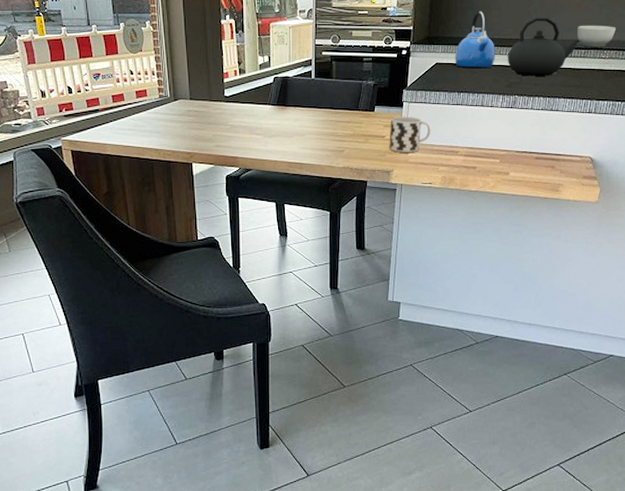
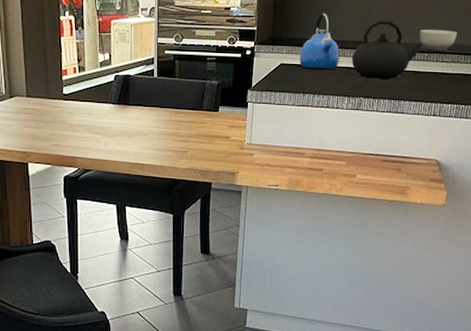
cup: present [389,116,431,152] -> none [234,116,276,154]

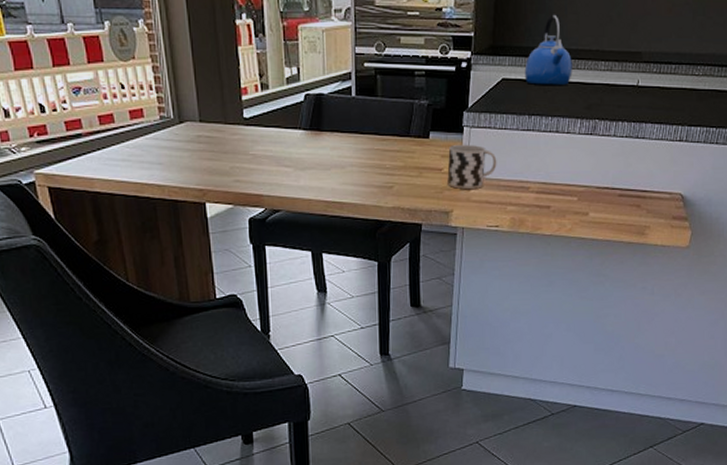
cup: none [234,116,276,154] -> present [447,144,497,189]
teapot: present [351,20,424,79] -> none [586,24,671,96]
bowl: present [419,29,458,51] -> none [666,34,712,62]

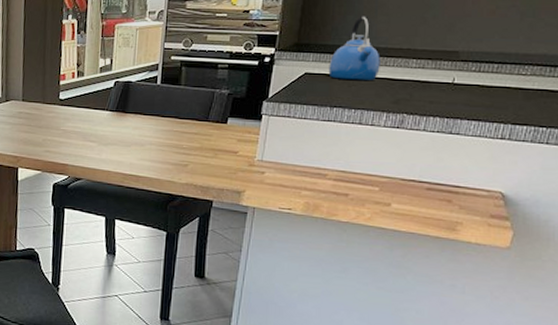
cup: present [447,144,497,189] -> none [242,130,294,172]

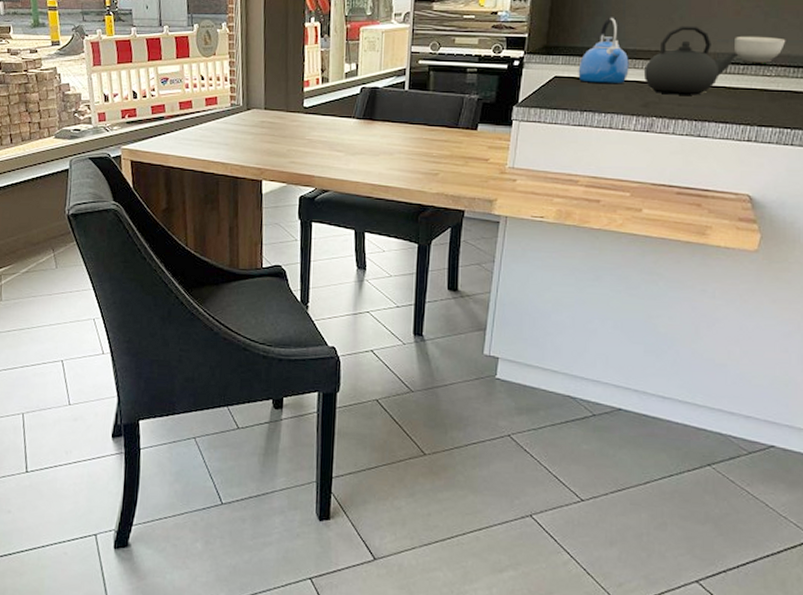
teapot: none [395,25,493,93] -> present [643,26,739,95]
bowl: none [487,35,543,62] -> present [733,36,786,63]

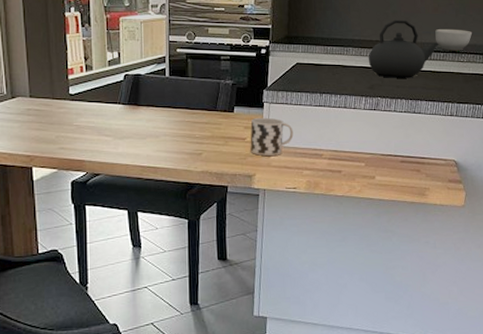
cup: none [493,136,545,180] -> present [250,117,294,156]
kettle: present [578,17,629,84] -> none [315,11,357,70]

